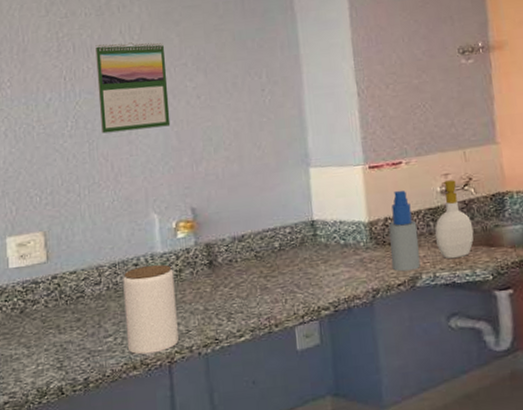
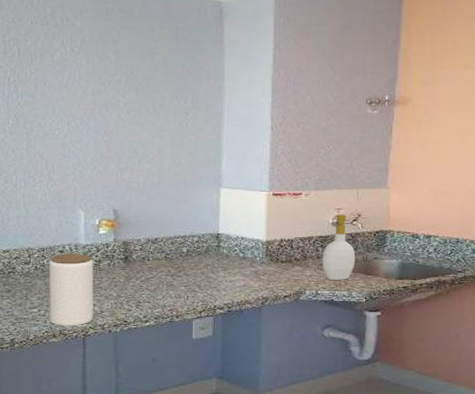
calendar: present [95,42,171,134] -> none [38,52,102,135]
spray bottle: present [388,190,421,272] -> none [281,217,308,286]

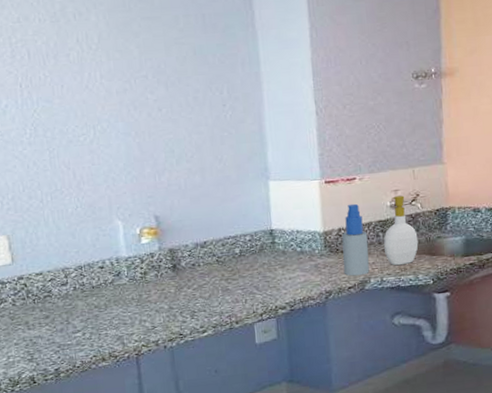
jar: present [49,253,93,326] -> none [89,267,145,348]
spray bottle: none [281,217,308,286] -> present [342,203,370,276]

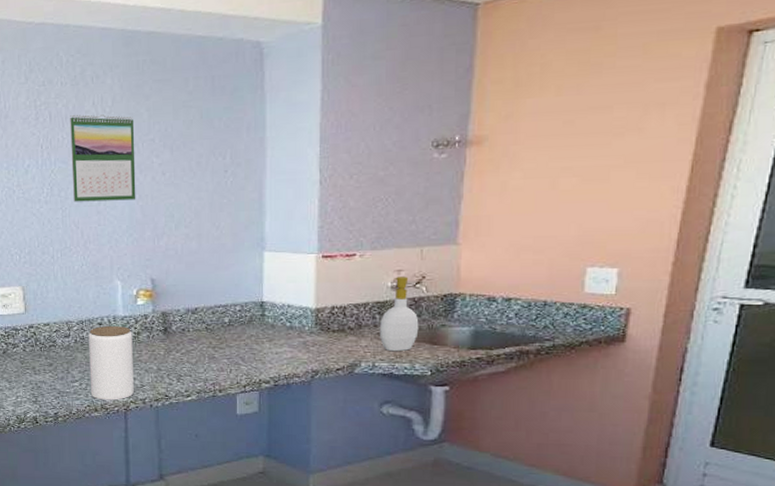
calendar: none [51,52,132,142] -> present [70,114,136,202]
jar: none [89,267,145,348] -> present [88,325,134,400]
spray bottle: present [342,203,370,276] -> none [333,281,363,358]

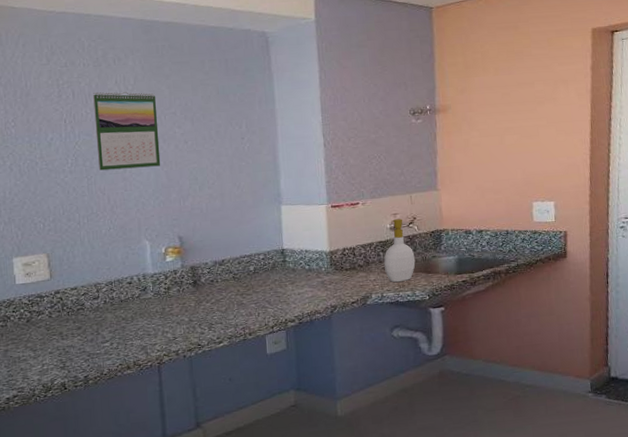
jar: present [88,325,134,400] -> none [118,283,167,357]

